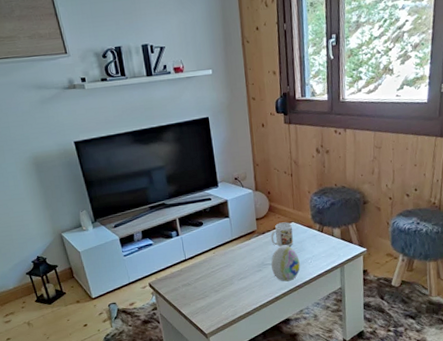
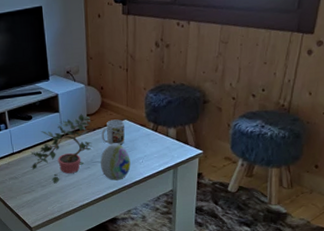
potted plant: none [202,218,263,288] -> present [30,114,93,184]

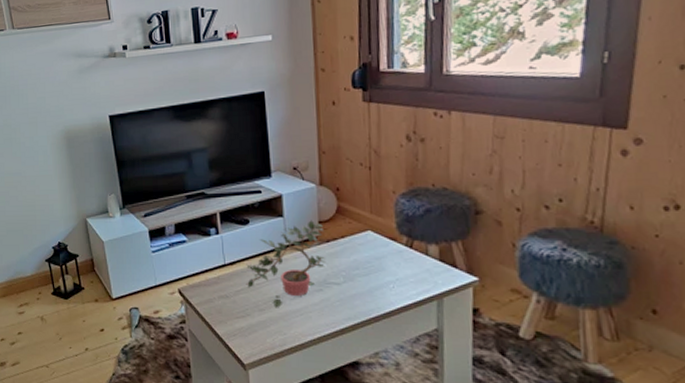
decorative egg: present [100,143,131,181] -> none [336,260,378,310]
mug: present [101,119,125,145] -> none [337,229,369,263]

